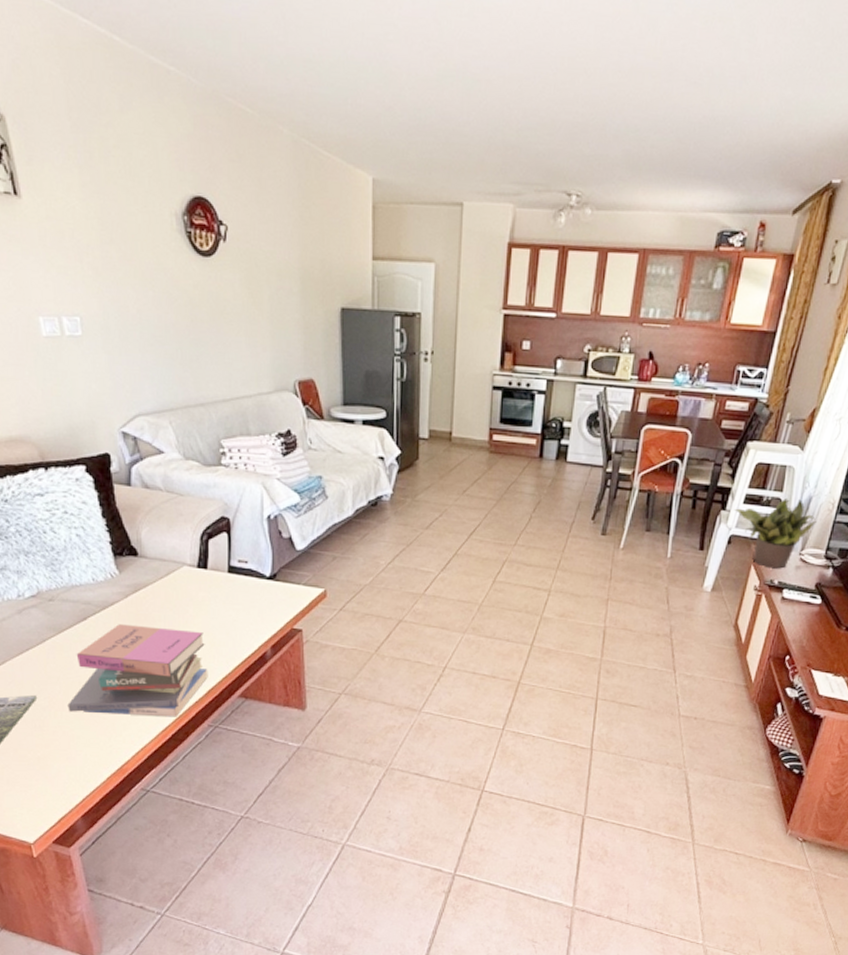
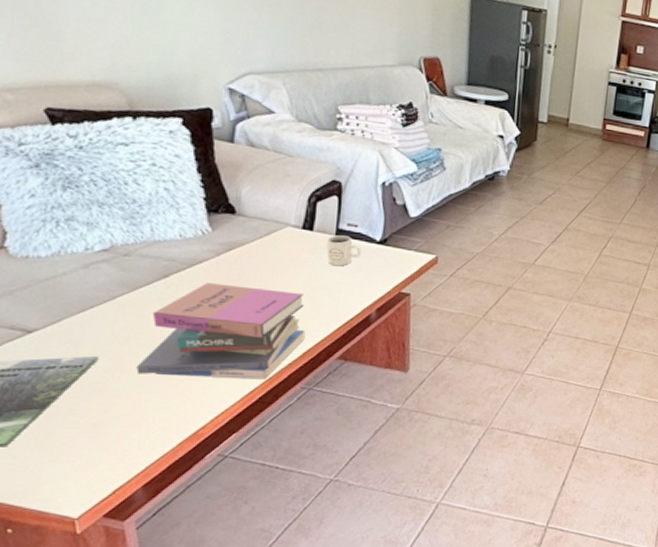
mug: none [221,572,253,604] -> present [326,235,362,267]

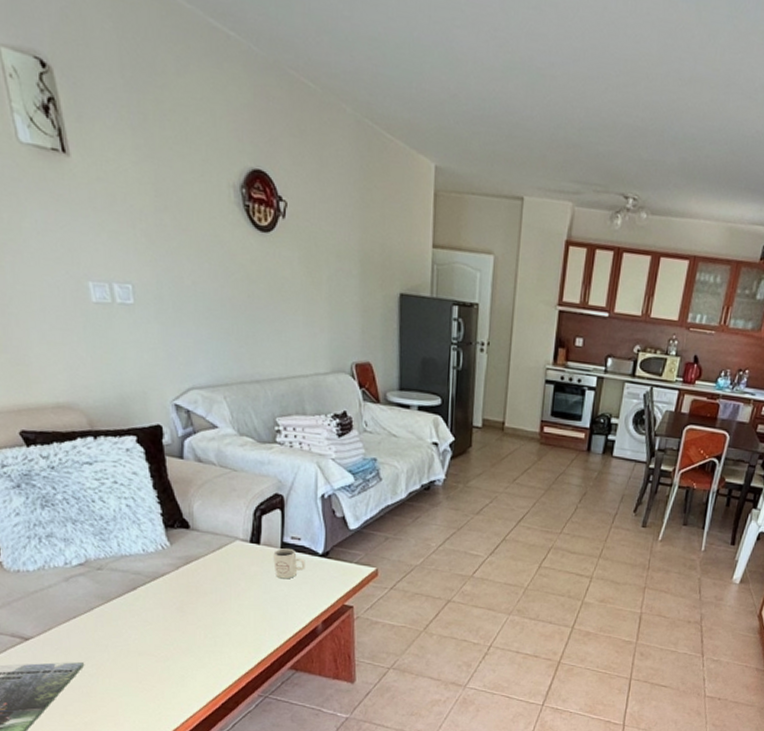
books: present [136,283,306,380] -> none [116,595,259,687]

